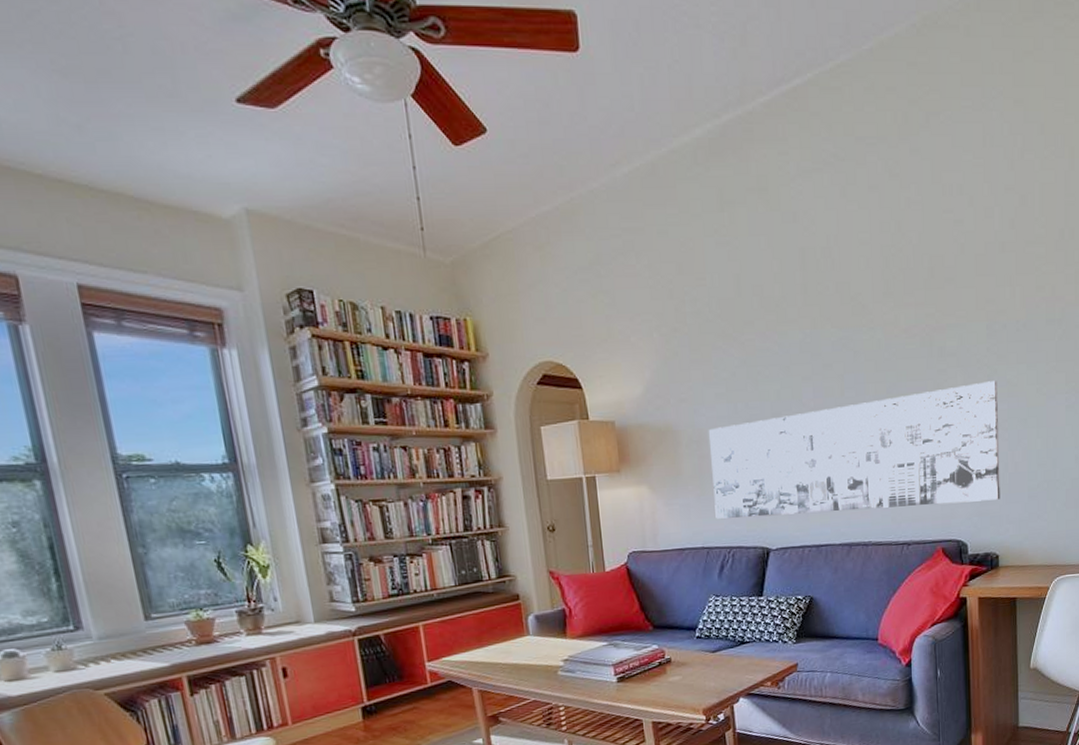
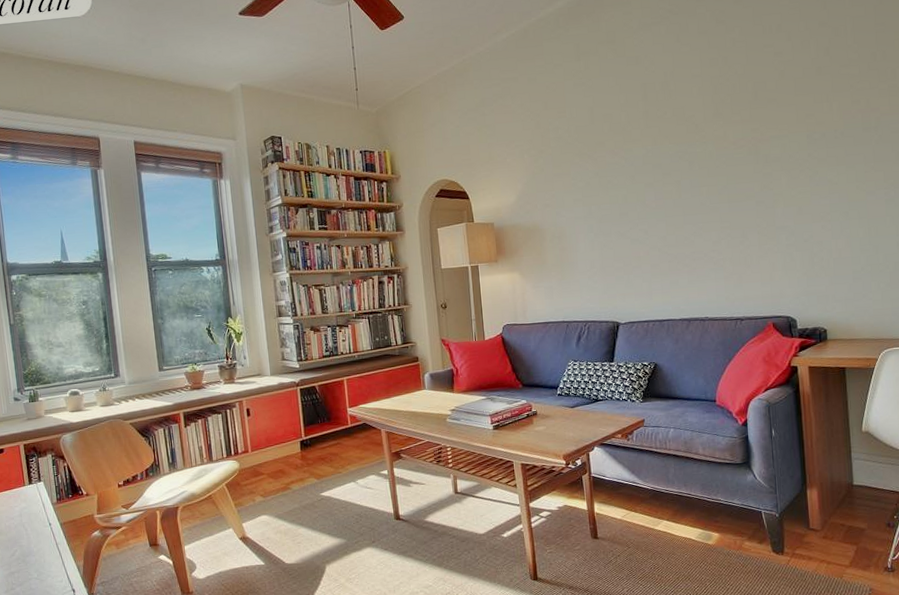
wall art: present [708,381,1000,519] -> none [567,180,826,299]

